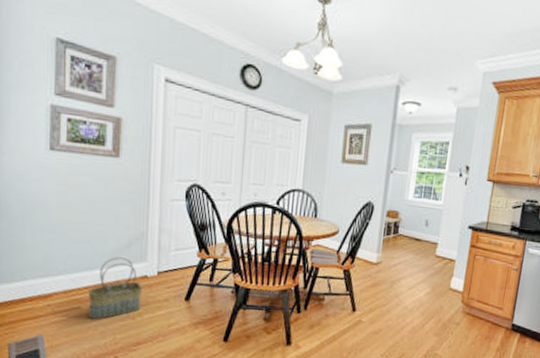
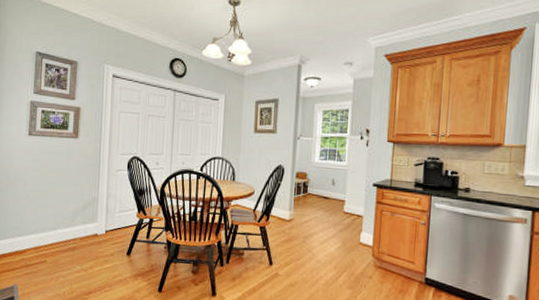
basket: present [88,257,143,319] -> none [52,219,94,271]

